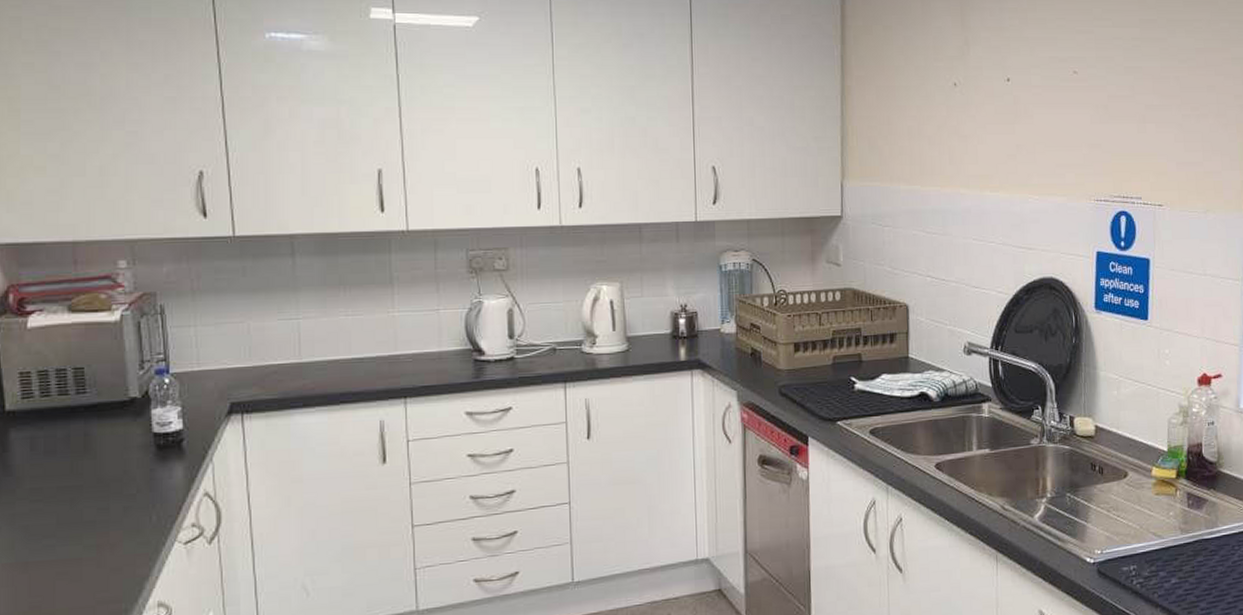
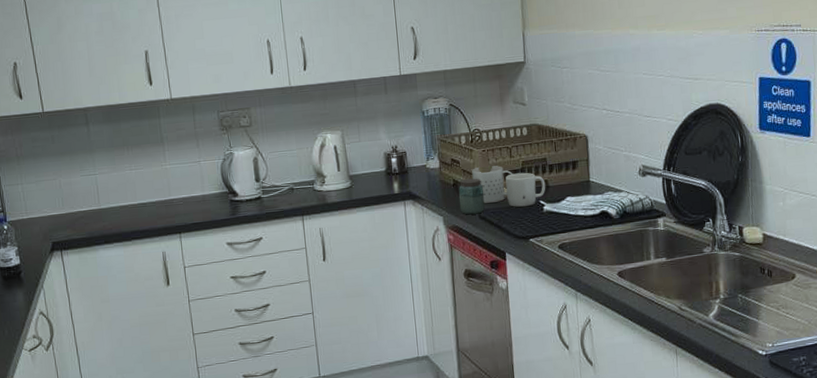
peanut butter: none [757,347,788,391] -> present [459,178,485,215]
mug: none [774,333,822,378] -> present [472,165,513,204]
mug: none [813,343,859,385] -> present [505,172,546,208]

